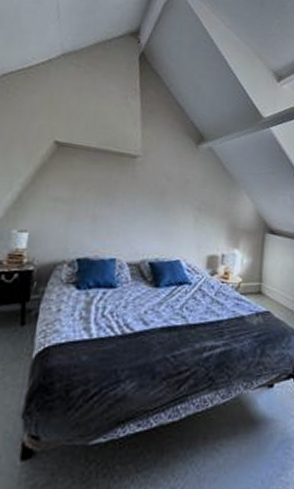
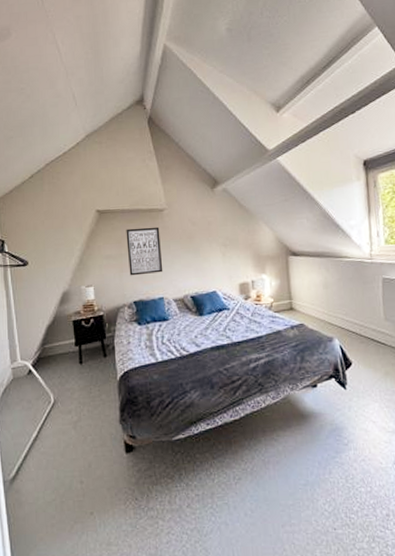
wall art: none [79,170,128,229] -> present [126,226,163,276]

